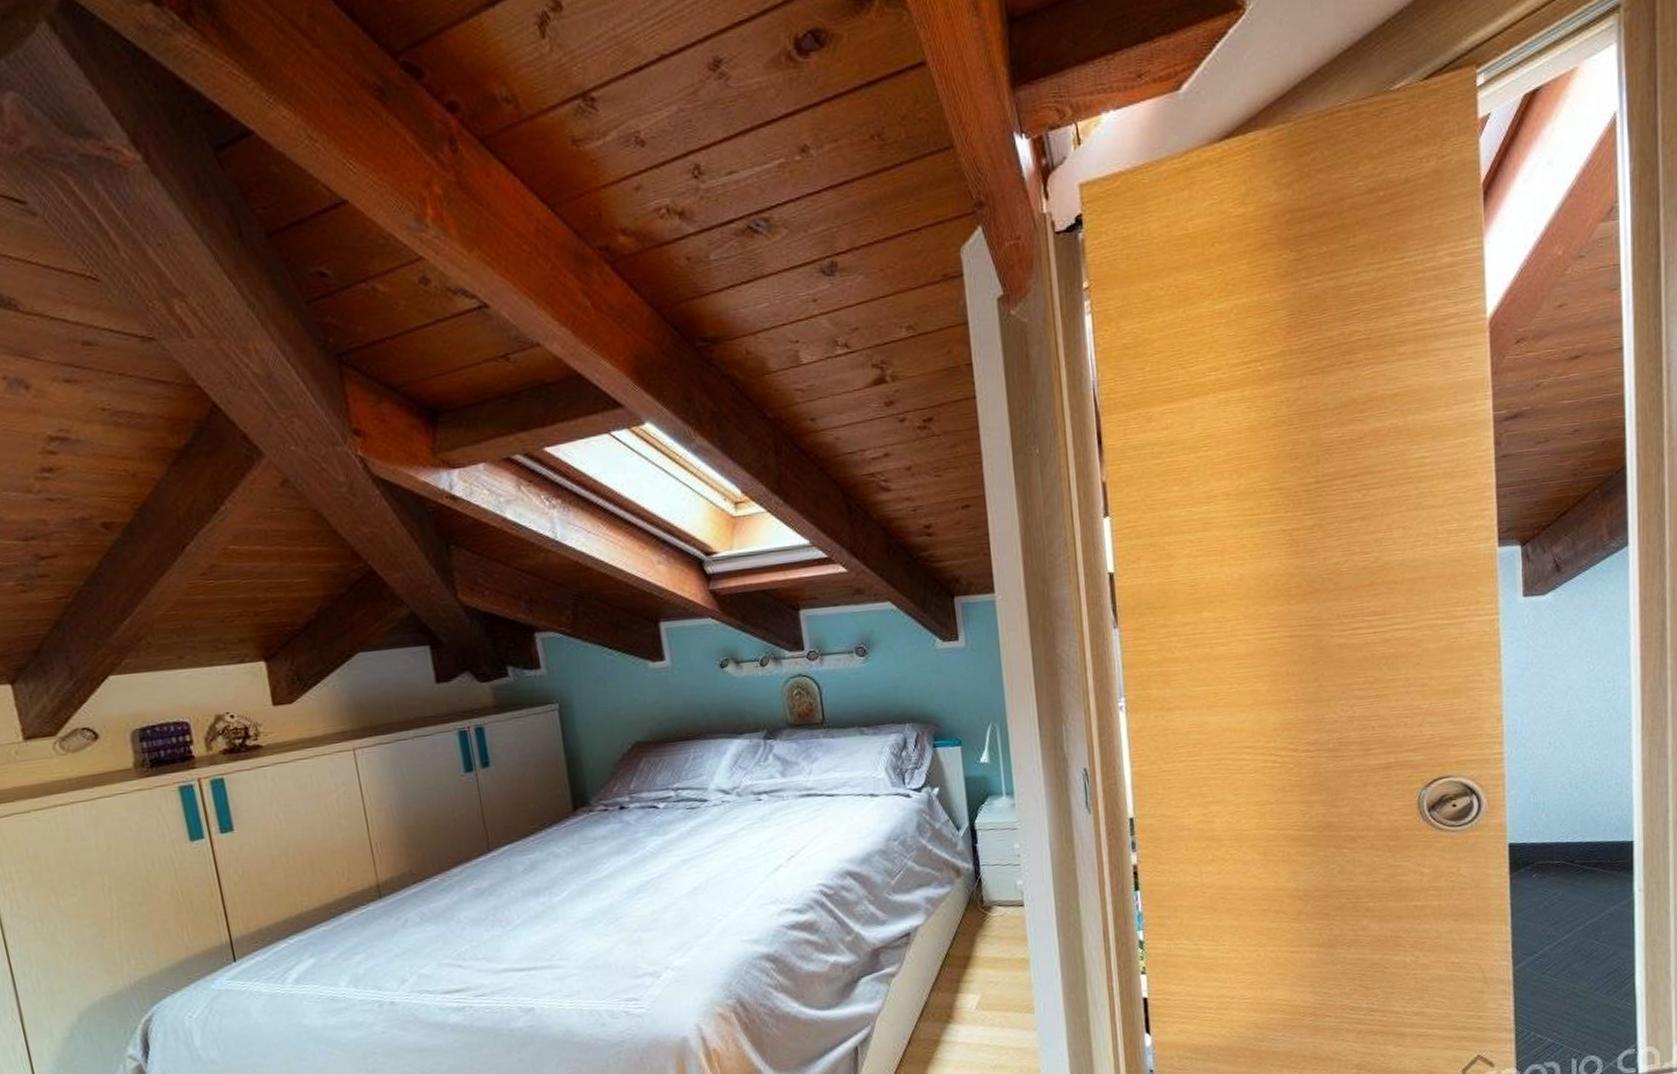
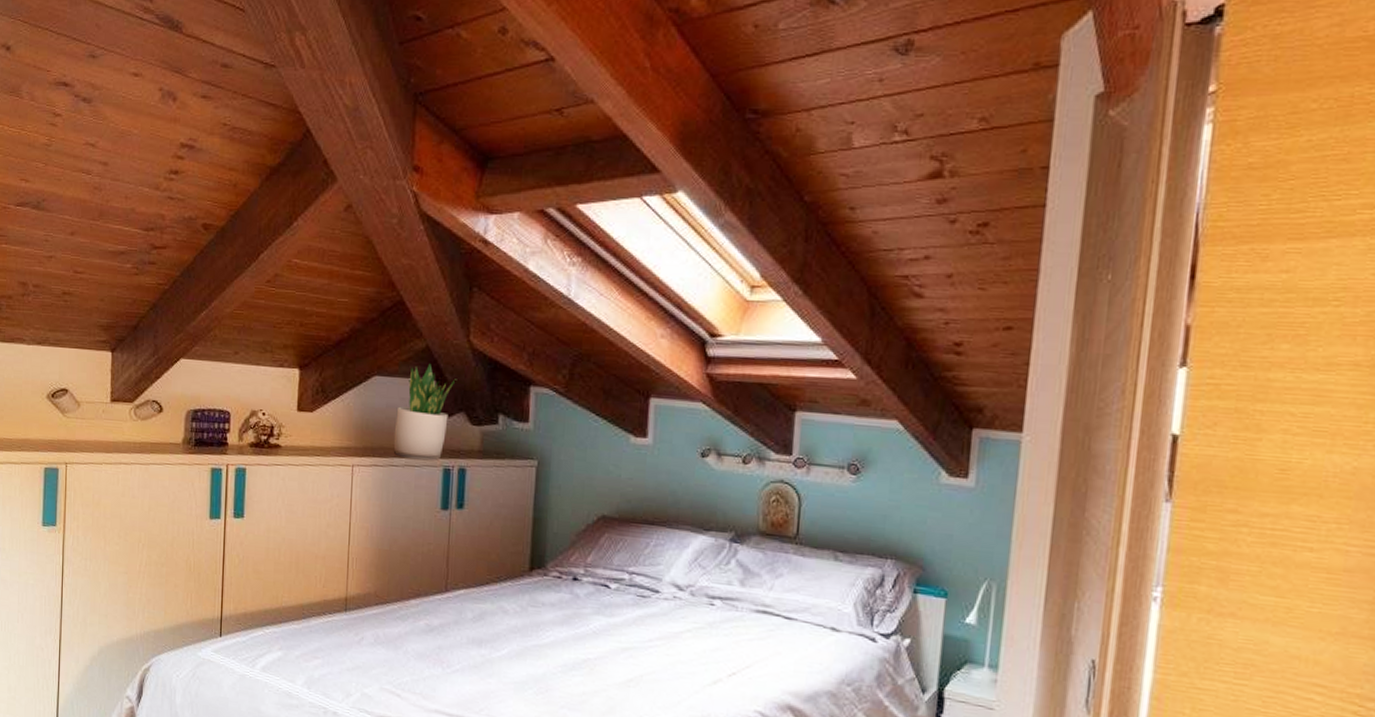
planter: none [392,629,454,730] -> present [394,363,457,462]

